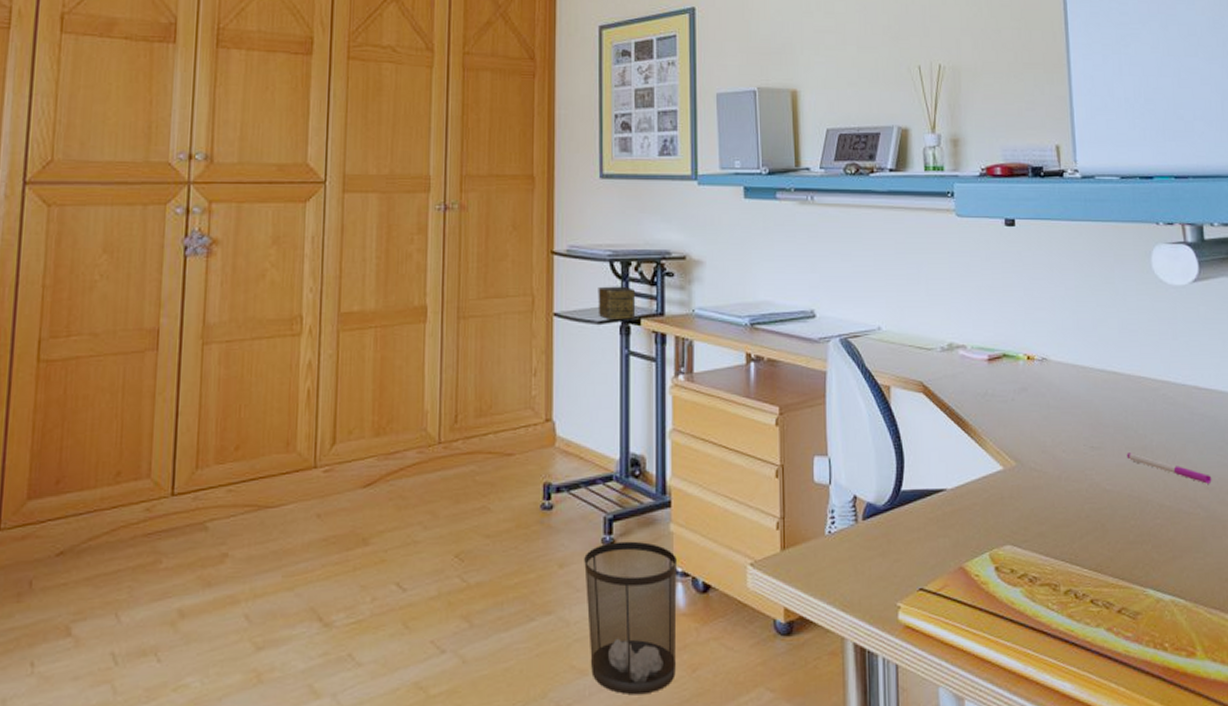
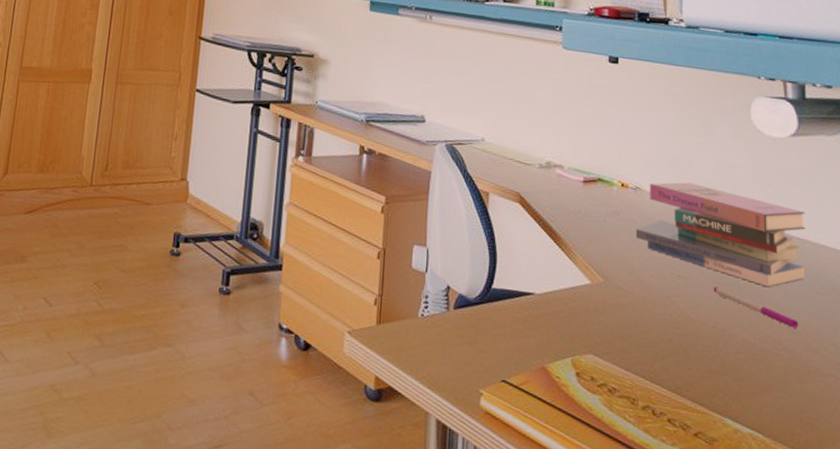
waste bin: present [584,541,677,695] -> none [199,292,283,432]
decorative box: present [598,286,636,321] -> none [233,71,268,103]
books: none [1046,346,1215,445] -> present [636,182,806,288]

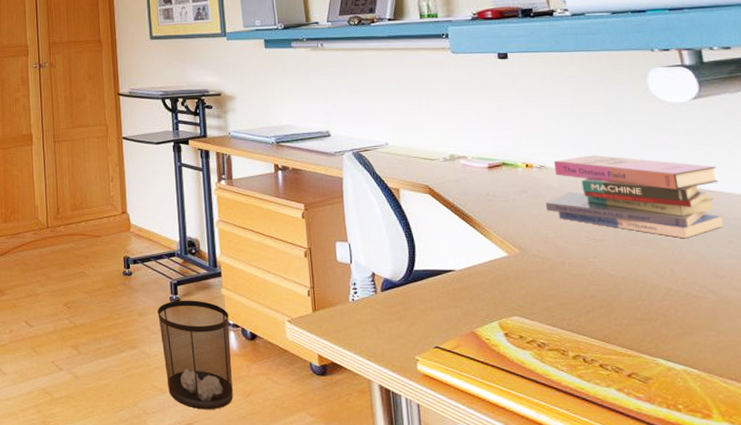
waste bin: none [199,292,283,432] -> present [157,300,233,410]
pen: present [713,287,799,329] -> none [630,244,722,272]

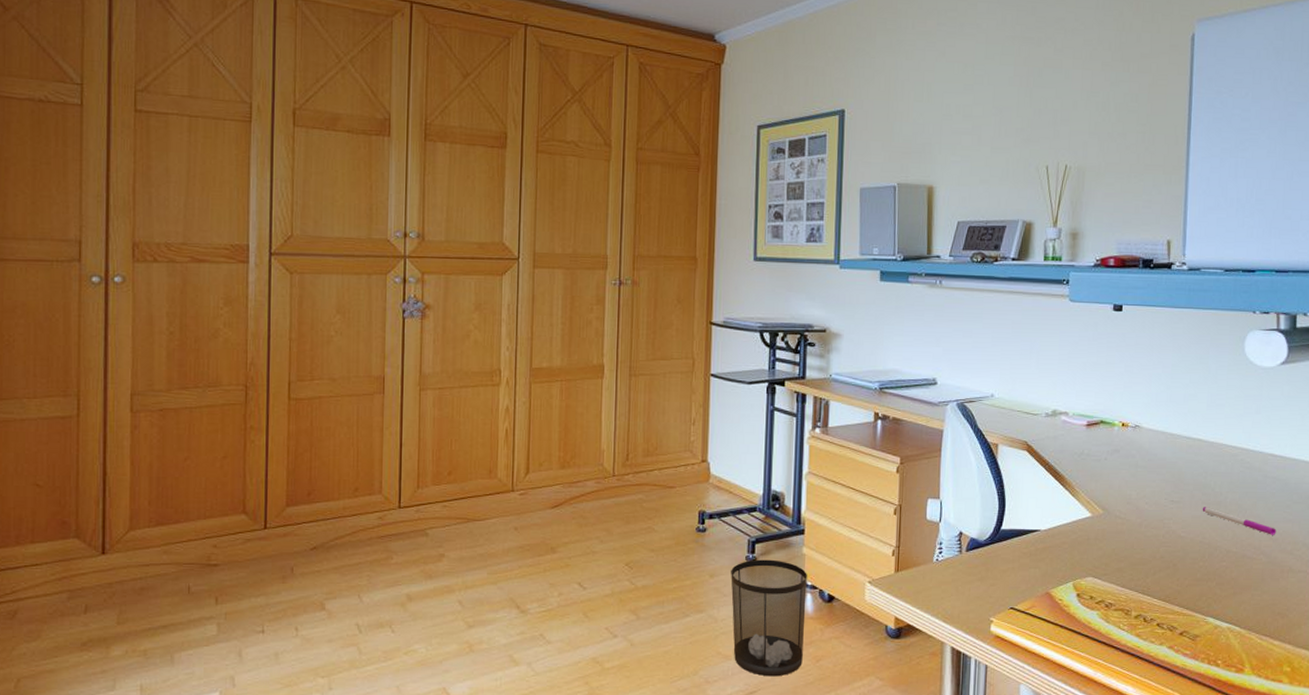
books: present [546,155,723,239] -> none [1134,416,1289,502]
pen: none [630,244,722,272] -> present [1202,507,1277,535]

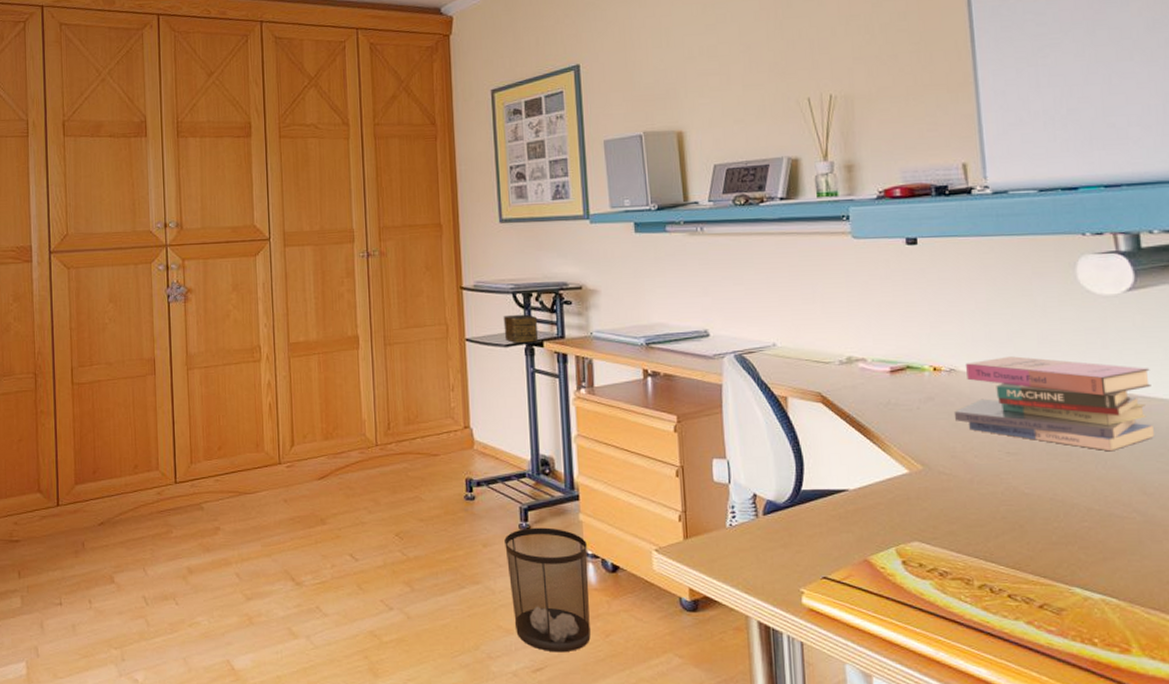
decorative box: none [748,353,782,382] -> present [503,314,539,344]
books: none [1134,416,1289,502] -> present [955,356,1154,452]
pen: present [1202,507,1277,535] -> none [1048,458,1151,489]

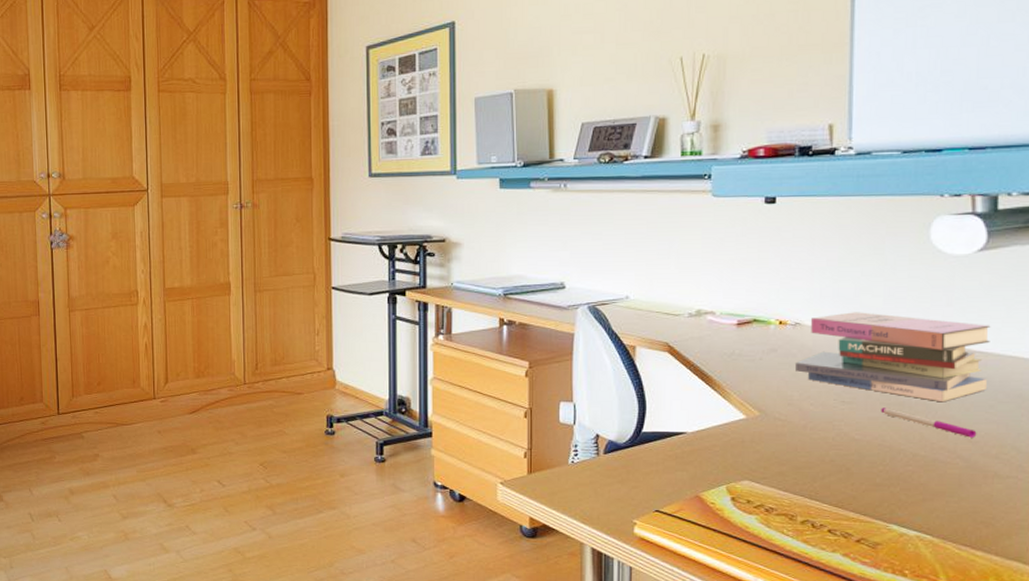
decorative box: present [503,314,539,344] -> none [368,265,401,293]
waste bin: present [504,527,591,653] -> none [361,460,437,571]
pen: none [1048,458,1151,489] -> present [880,408,977,438]

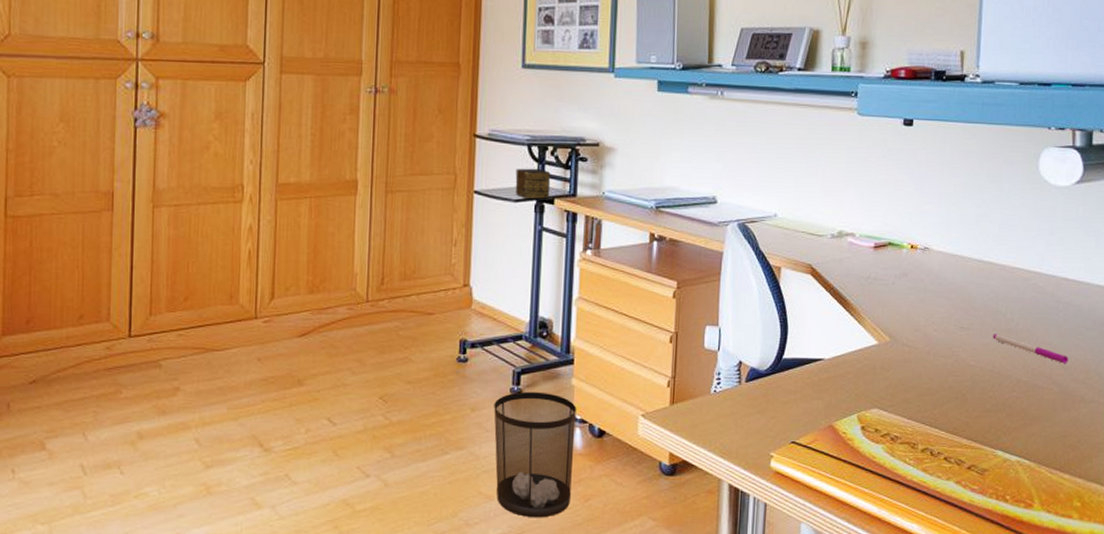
waste bin: none [361,460,437,571] -> present [494,392,576,518]
decorative box: none [368,265,401,293] -> present [515,168,551,200]
books: present [796,312,991,403] -> none [923,238,1083,329]

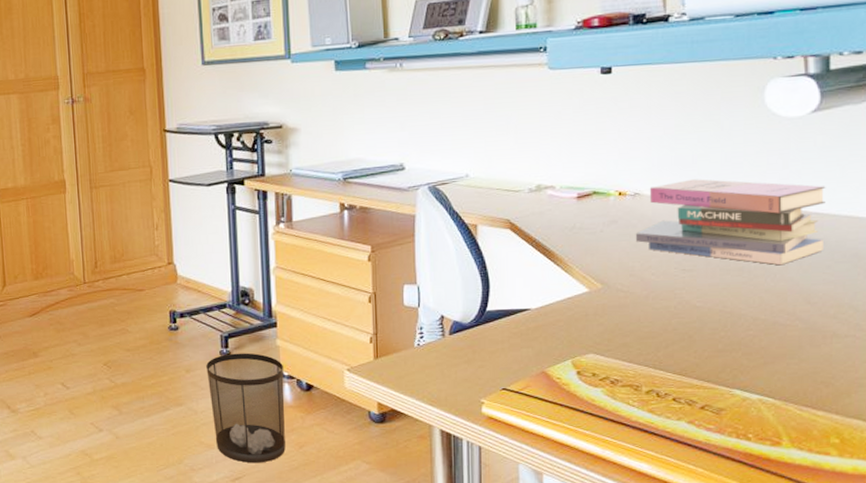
decorative box: present [515,168,551,200] -> none [205,154,240,183]
books: none [923,238,1083,329] -> present [636,179,826,266]
pen: present [992,334,1069,363] -> none [721,273,815,299]

